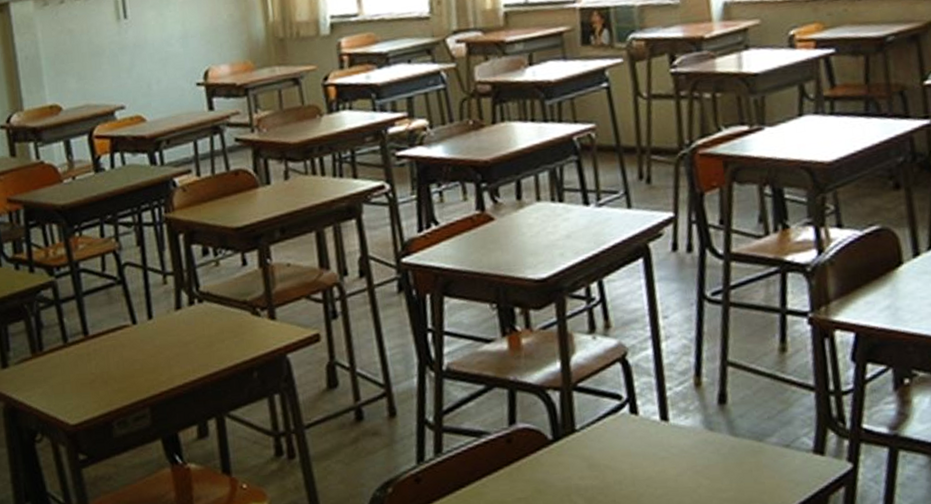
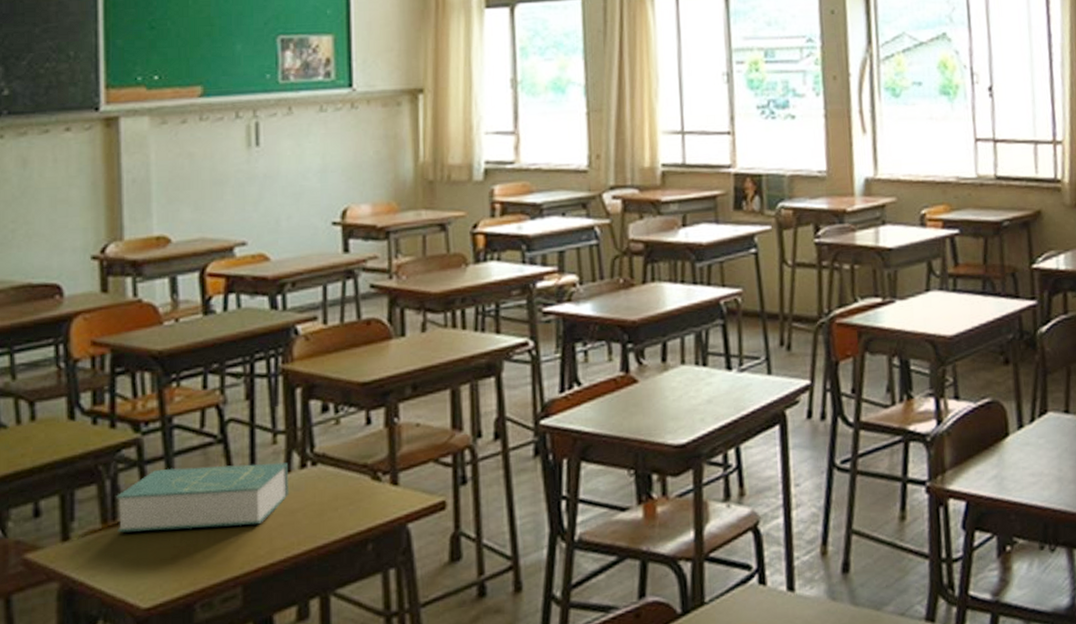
book: none [40,300,182,361] -> present [116,462,290,533]

